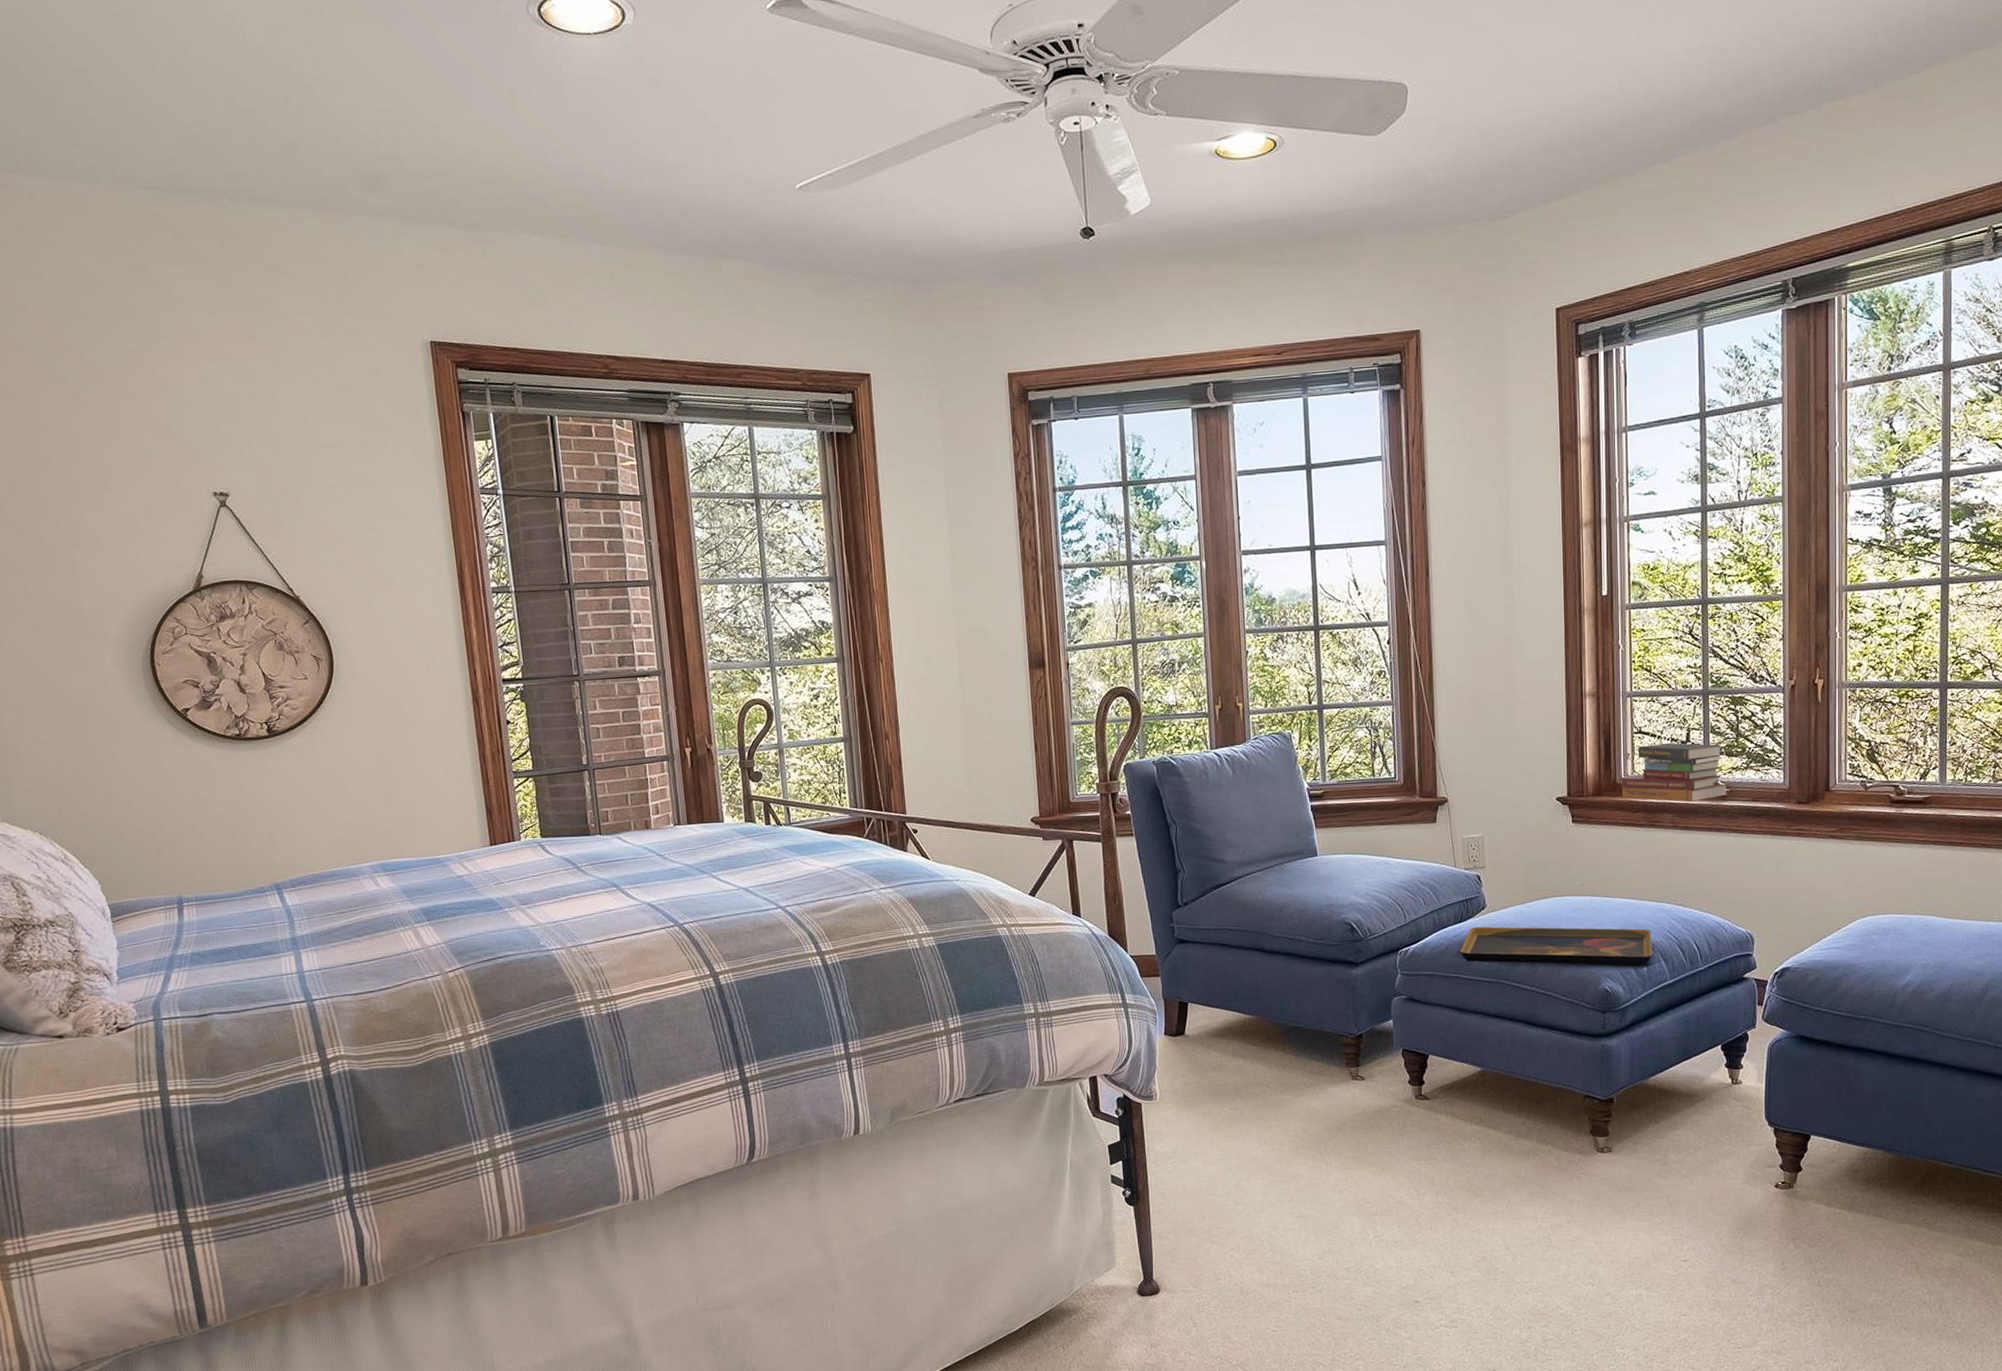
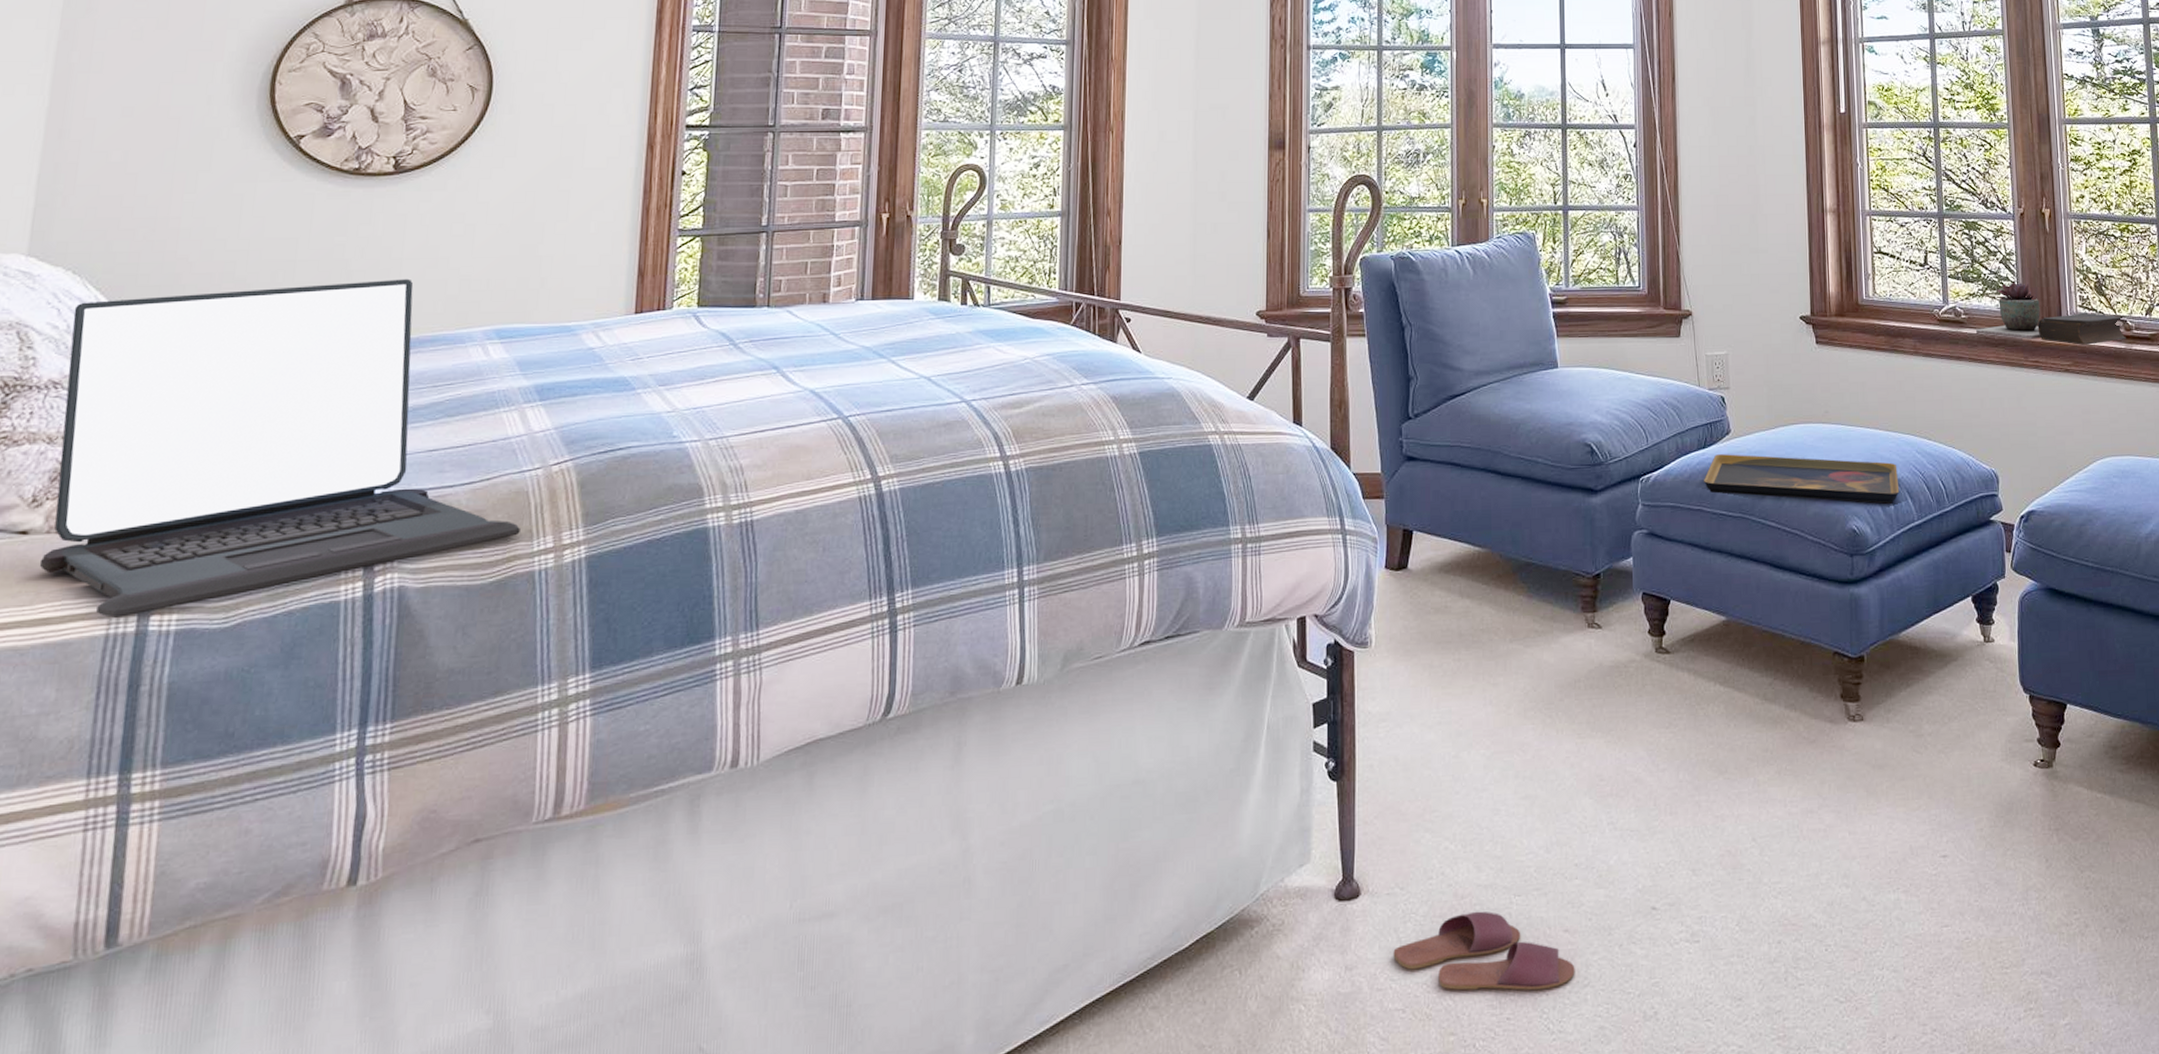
laptop: none [49,825,434,1098] -> present [39,278,520,618]
slippers: none [1190,1303,1348,1362] -> present [1393,911,1575,991]
books: present [1621,742,1727,803] -> none [1863,264,1965,328]
succulent plant: none [1737,753,1807,809] -> present [1975,282,2042,339]
book: none [1803,779,1897,812] -> present [2037,312,2126,345]

